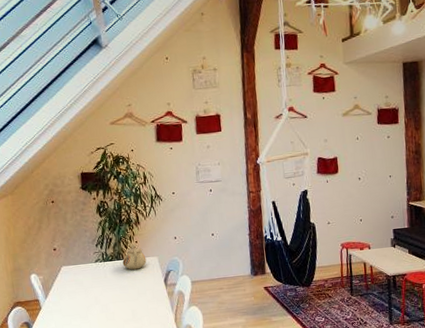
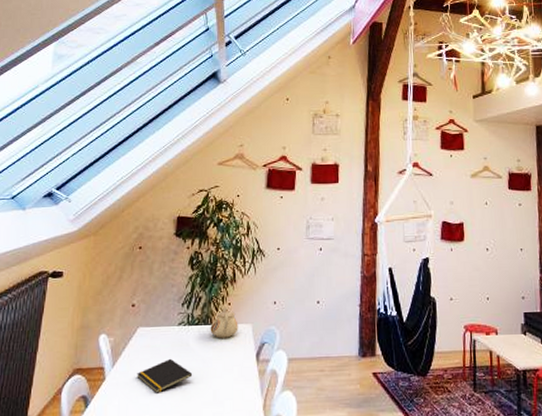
notepad: none [66,288,113,316] -> present [137,358,193,393]

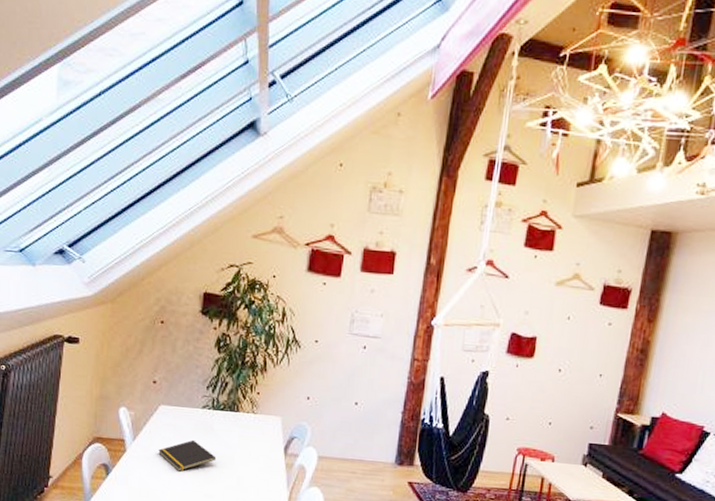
teapot: present [210,307,238,338] -> none [236,396,267,428]

